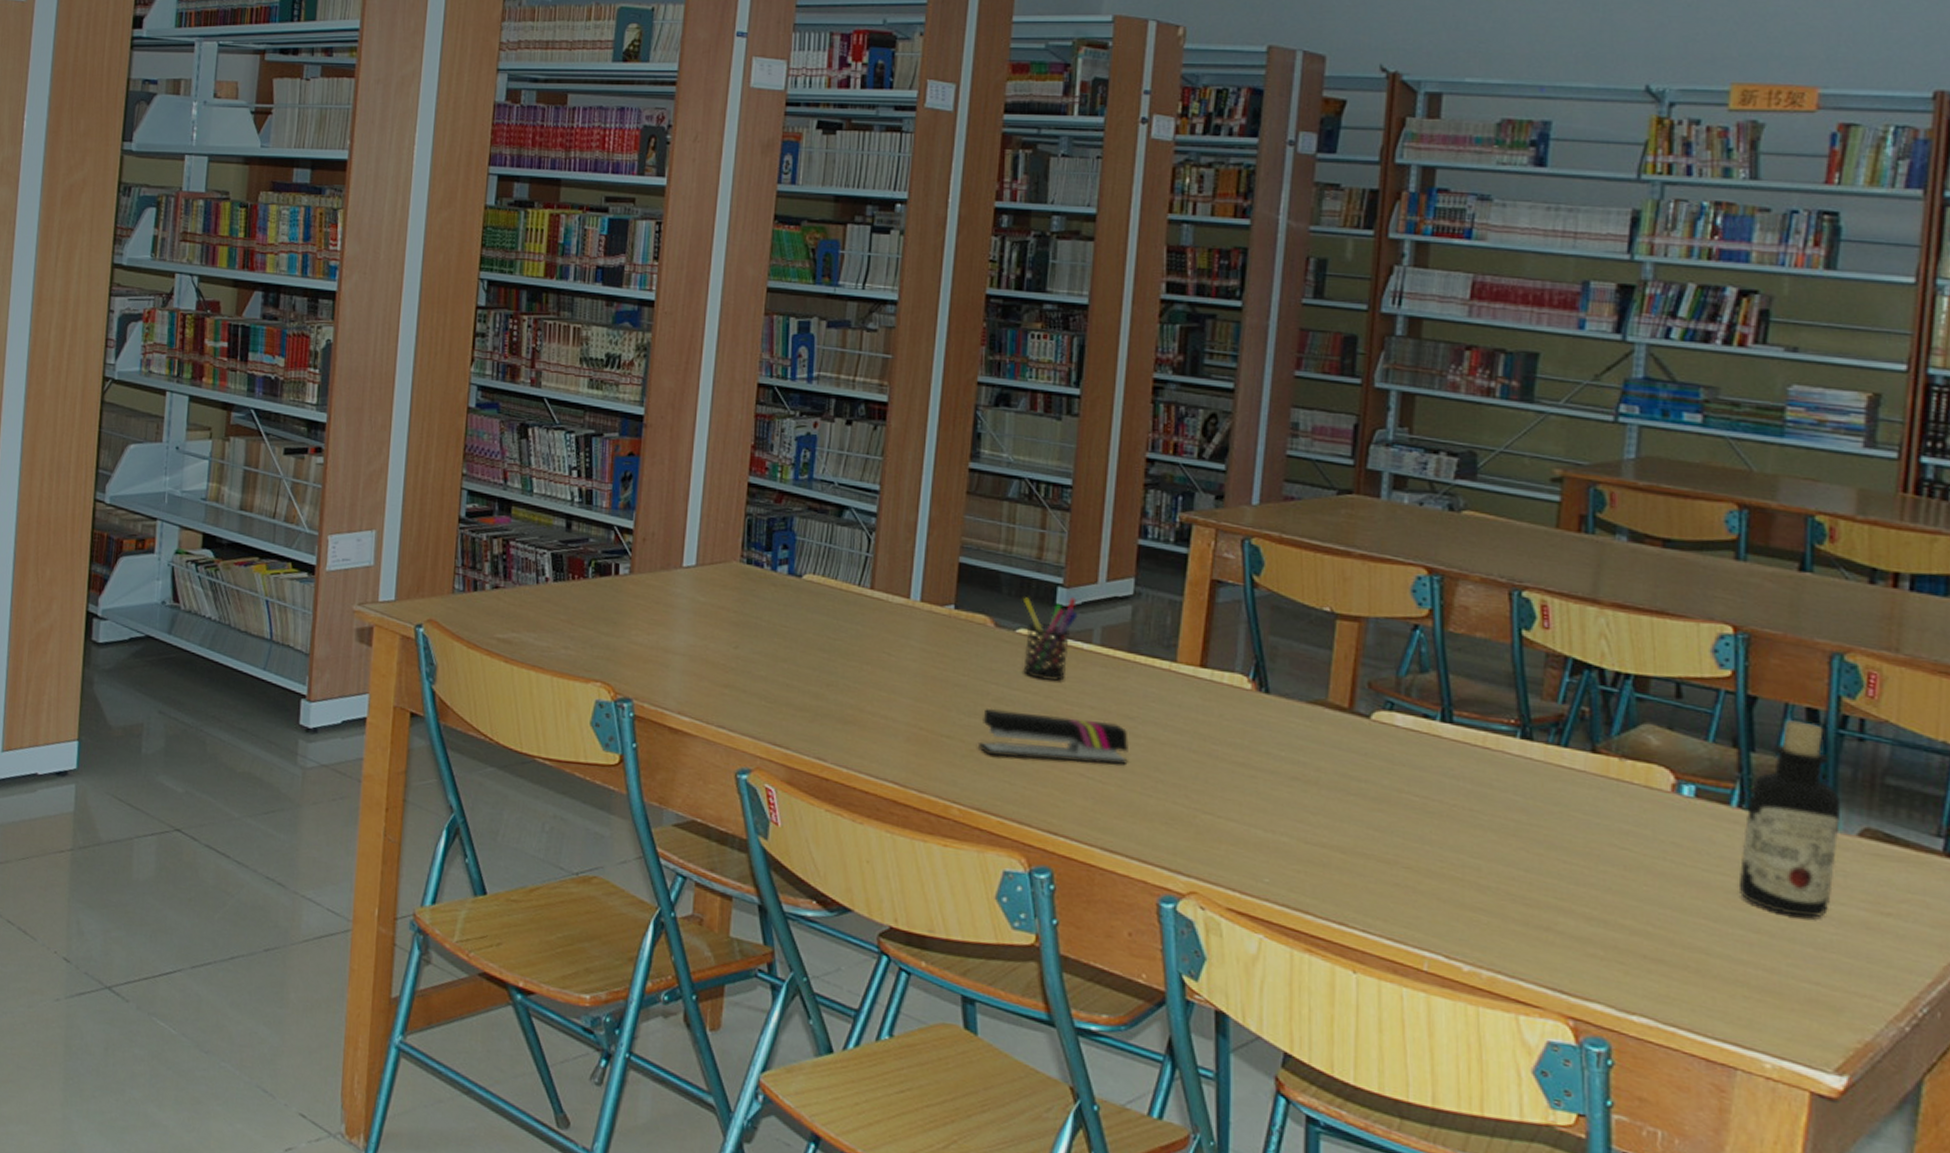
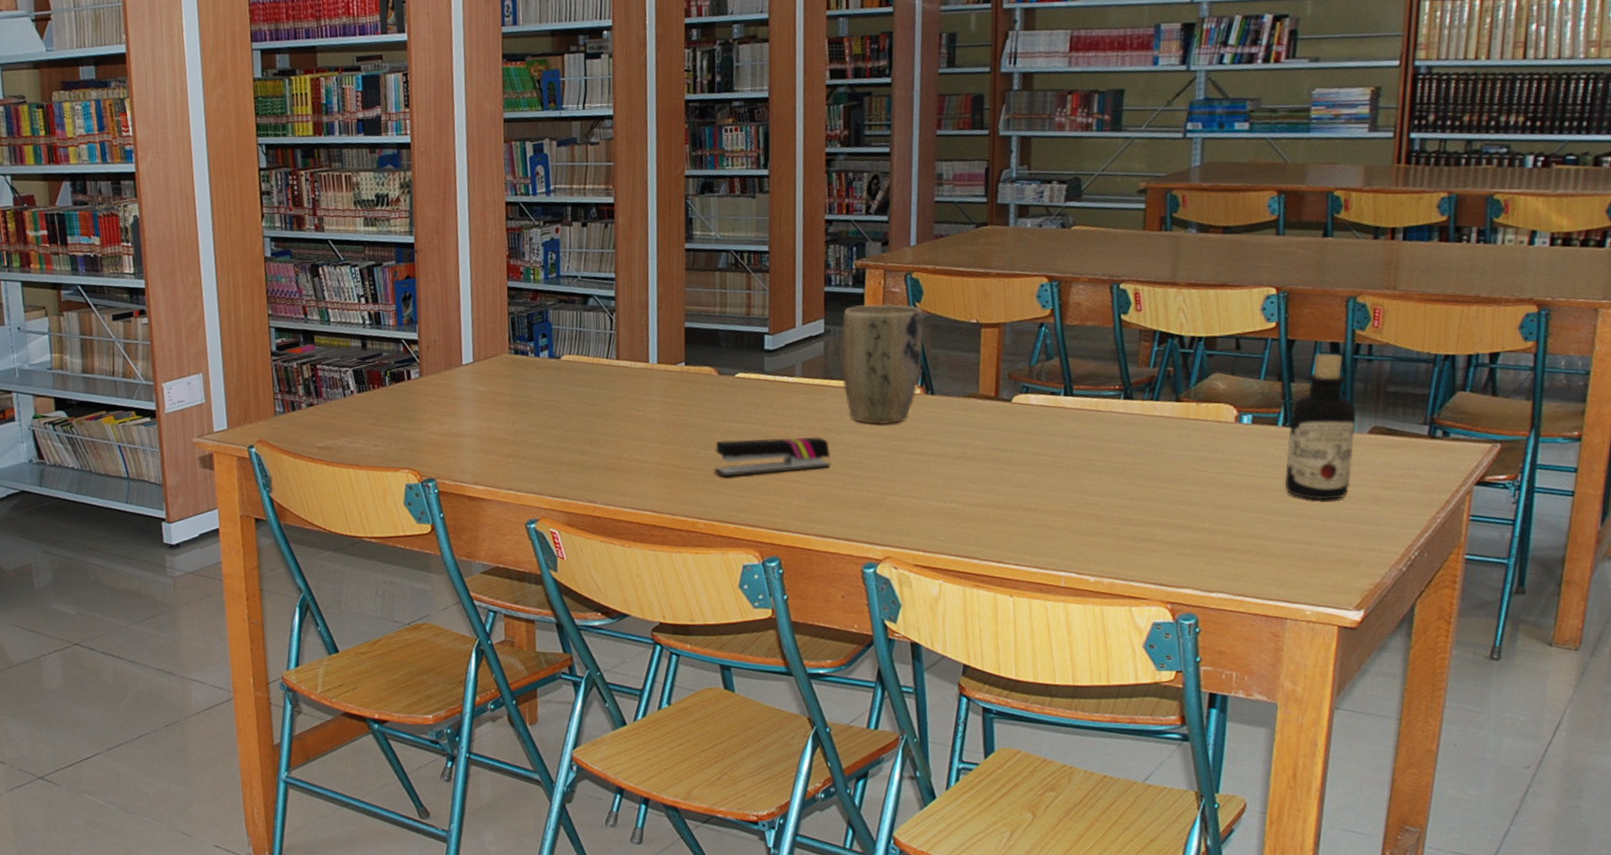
pen holder: present [1022,596,1078,682] -> none [738,341,782,412]
plant pot: none [1151,568,1263,723] -> present [841,303,924,425]

